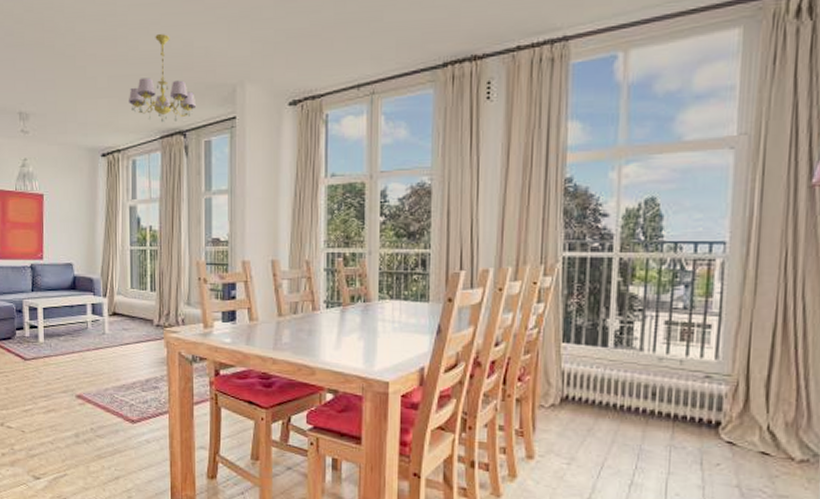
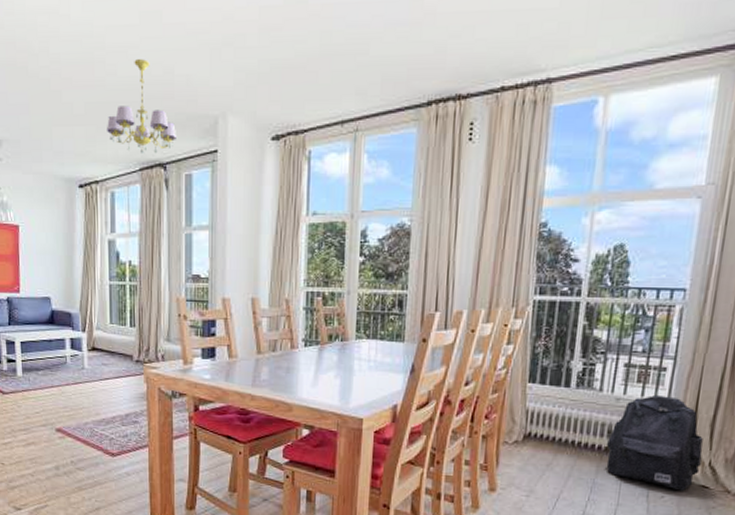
backpack: none [651,353,759,458] -> present [606,394,703,491]

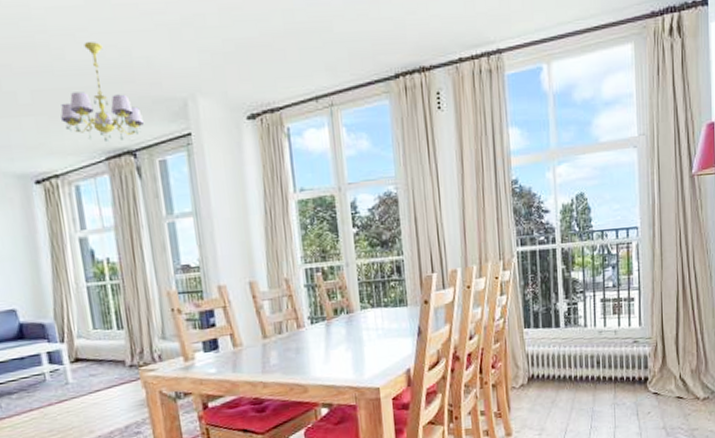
backpack: present [606,394,703,491] -> none [597,322,674,405]

